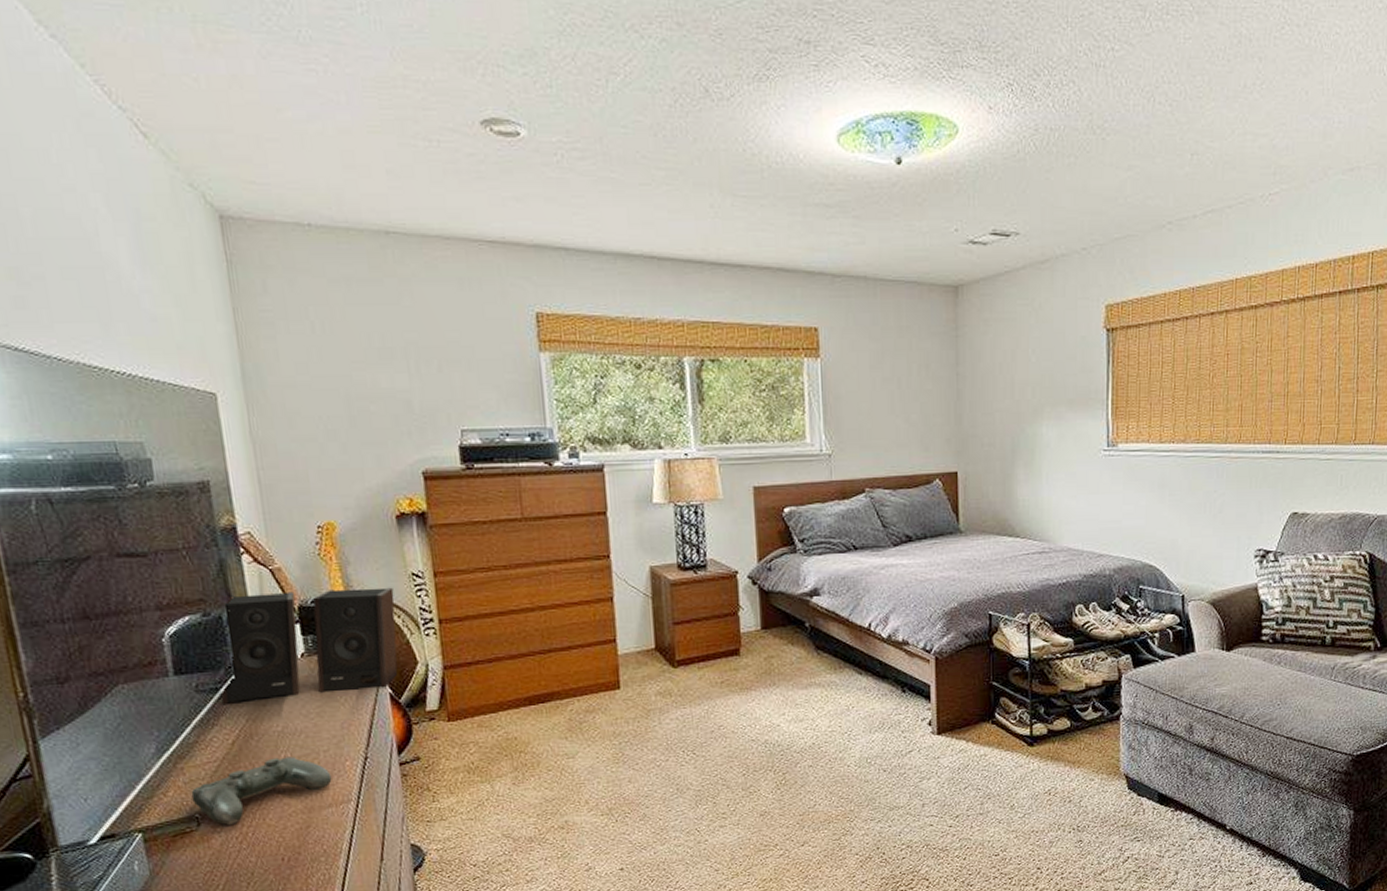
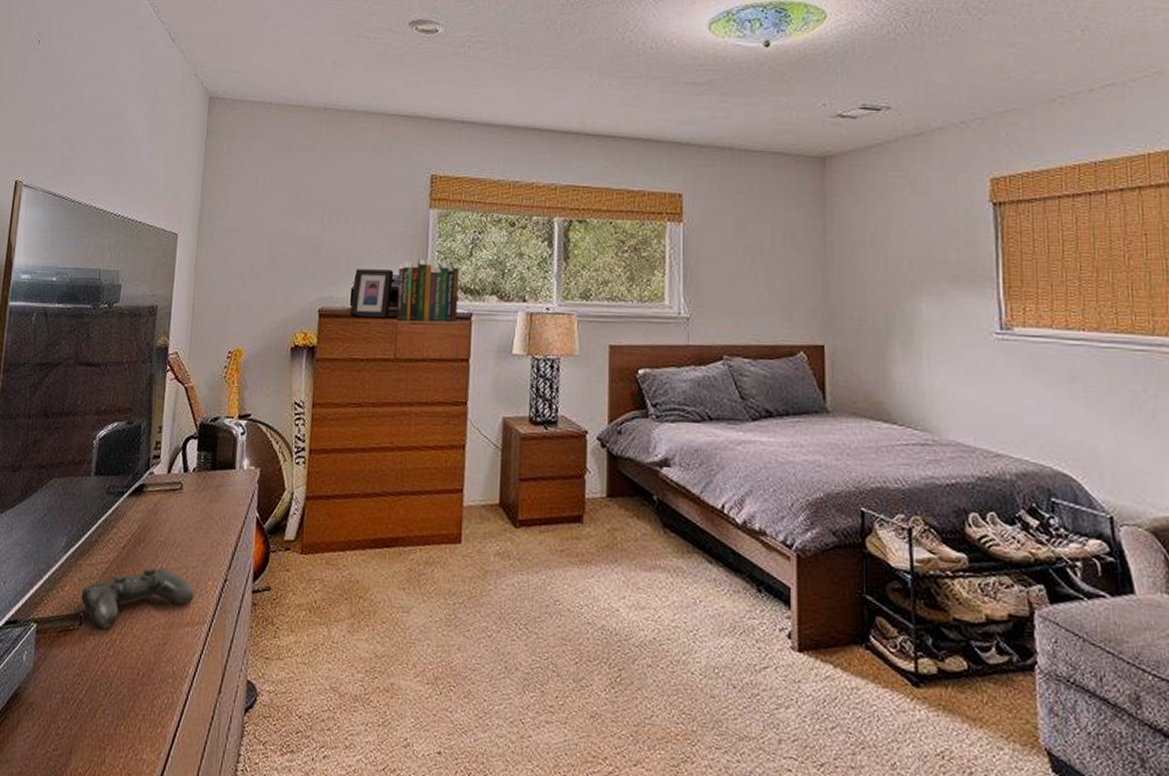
speaker: present [220,587,398,704] -> none [123,408,277,511]
picture frame: none [460,423,509,478] -> present [350,269,394,319]
books: none [512,409,588,478] -> present [396,259,460,323]

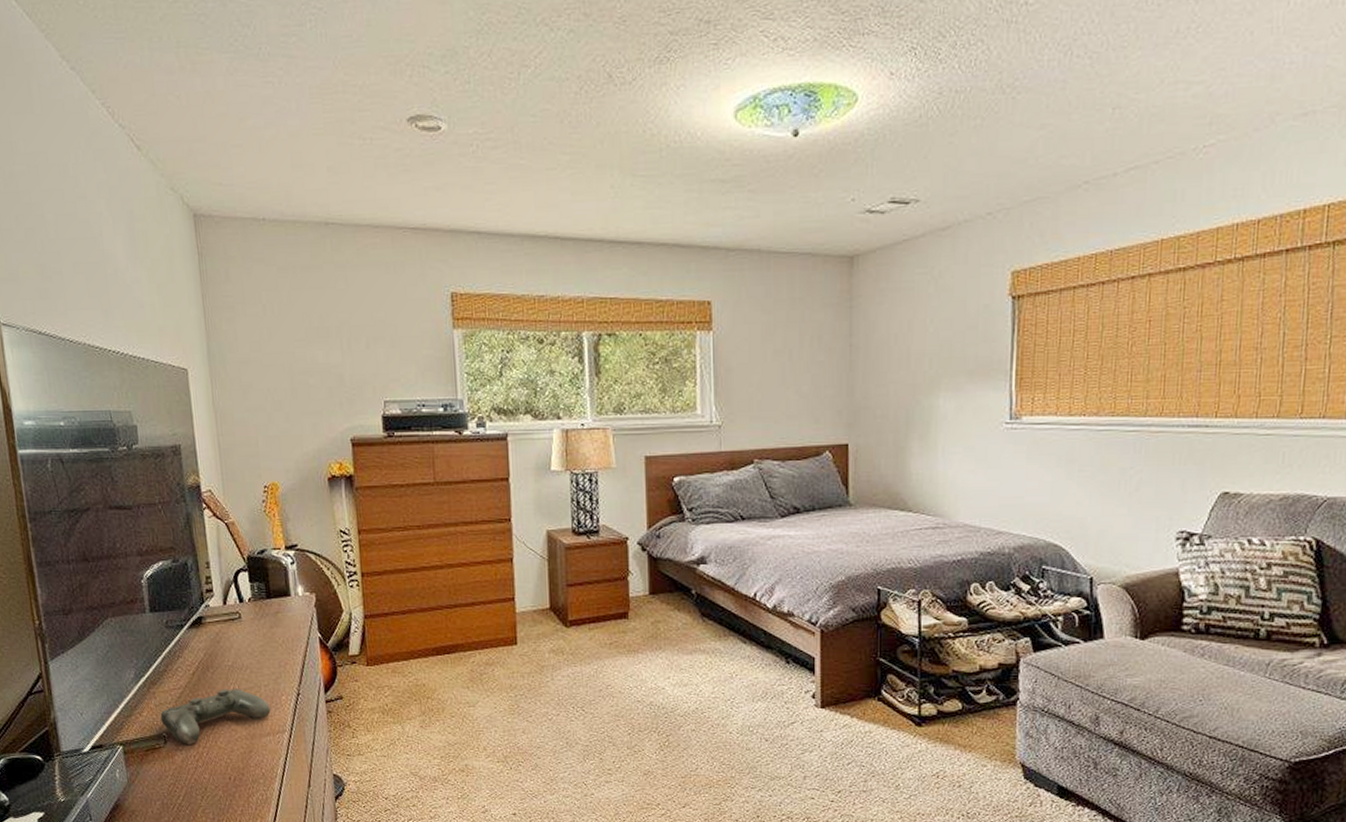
picture frame: present [350,269,394,319] -> none [383,395,424,445]
books: present [396,259,460,323] -> none [428,381,493,445]

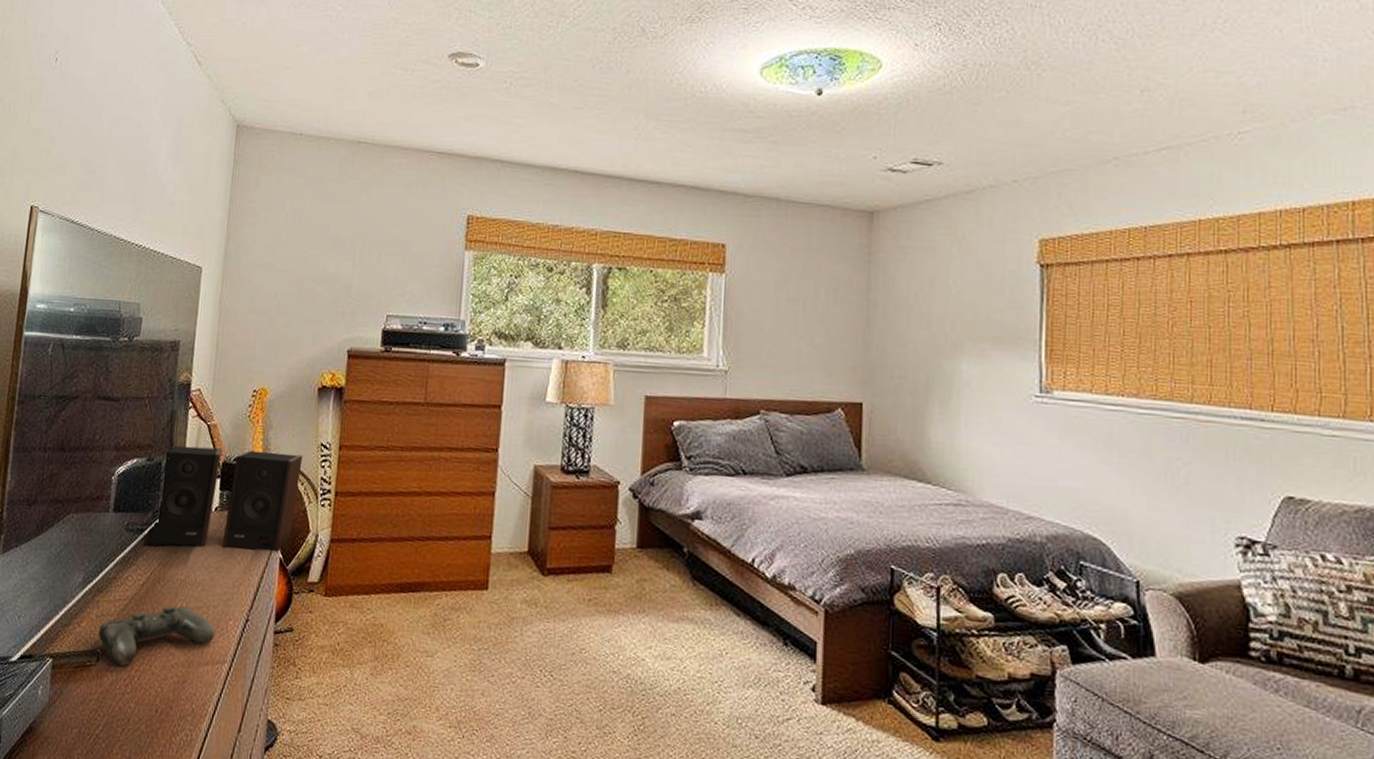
speaker: none [184,542,327,639] -> present [143,445,303,552]

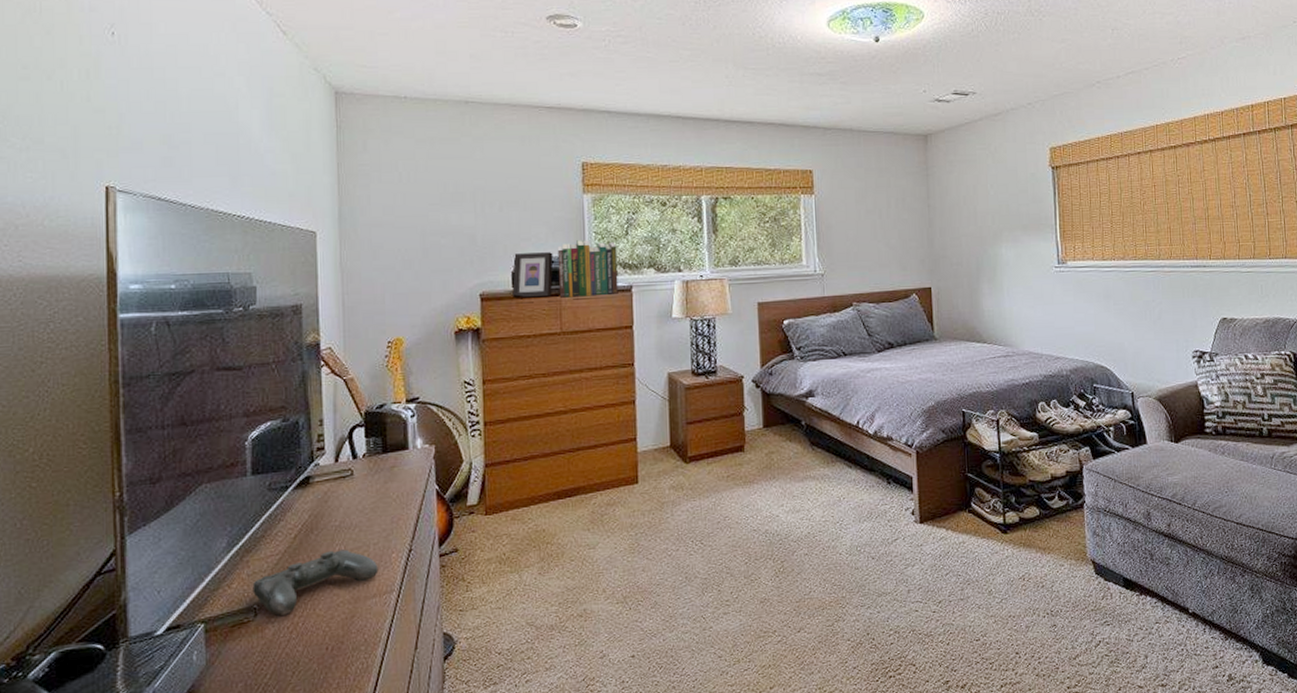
speaker: present [143,445,303,552] -> none [289,394,448,501]
picture frame: none [380,310,427,362] -> present [512,252,554,299]
books: none [427,302,494,368] -> present [557,240,619,298]

